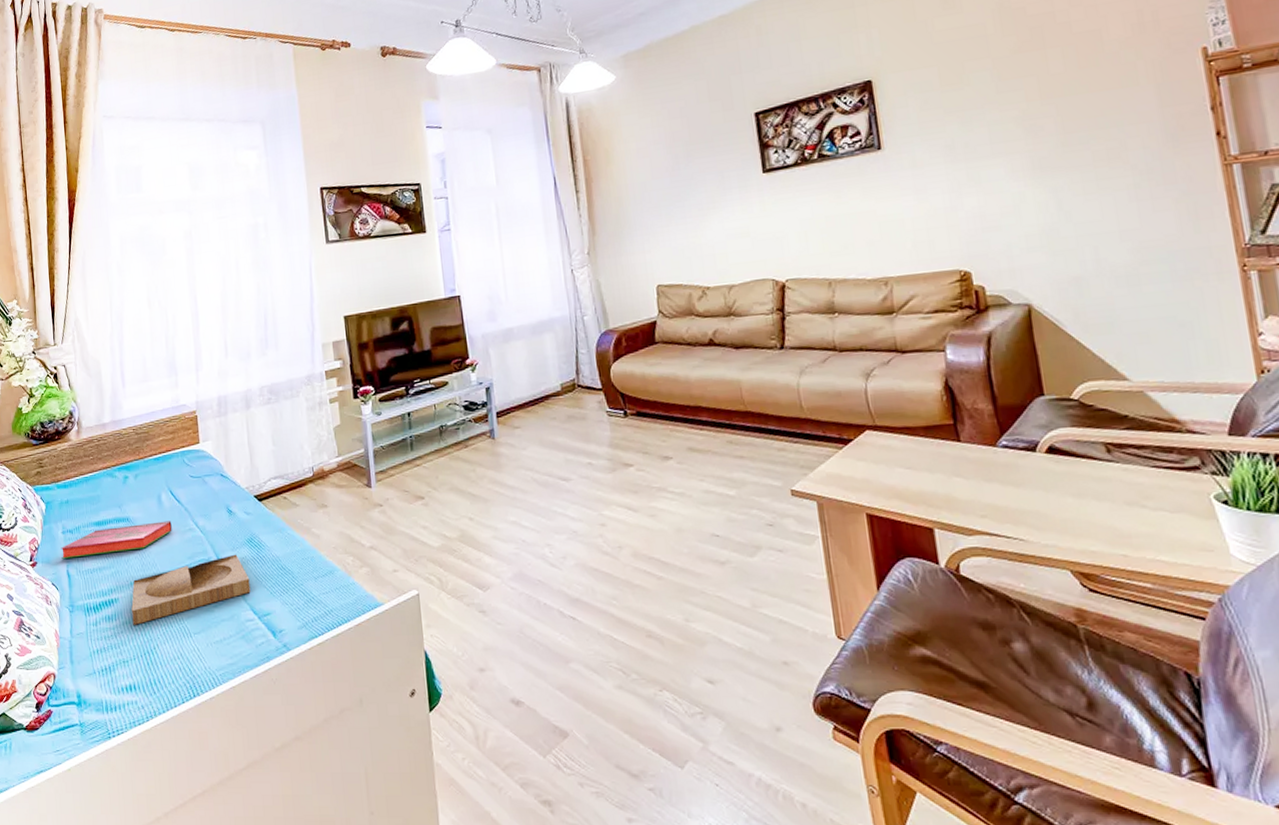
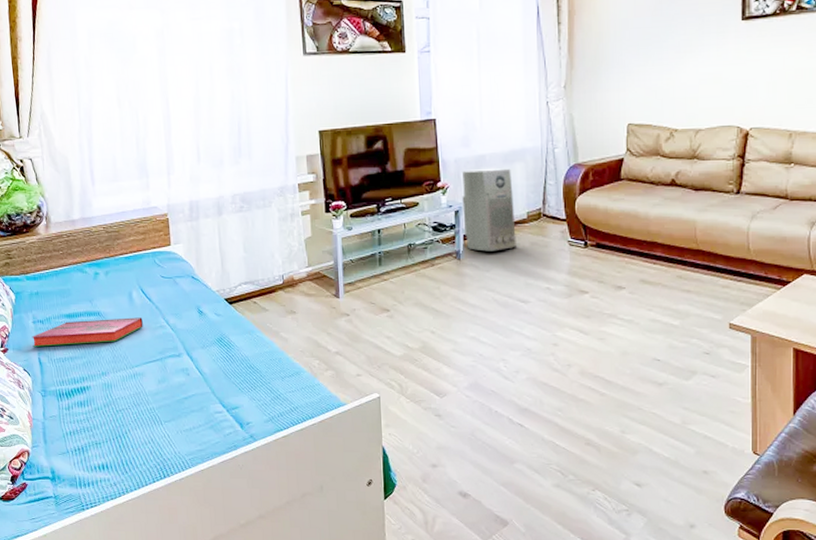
tray: present [131,554,251,625] -> none [103,352,220,411]
air purifier: none [491,340,552,429] -> present [462,168,516,252]

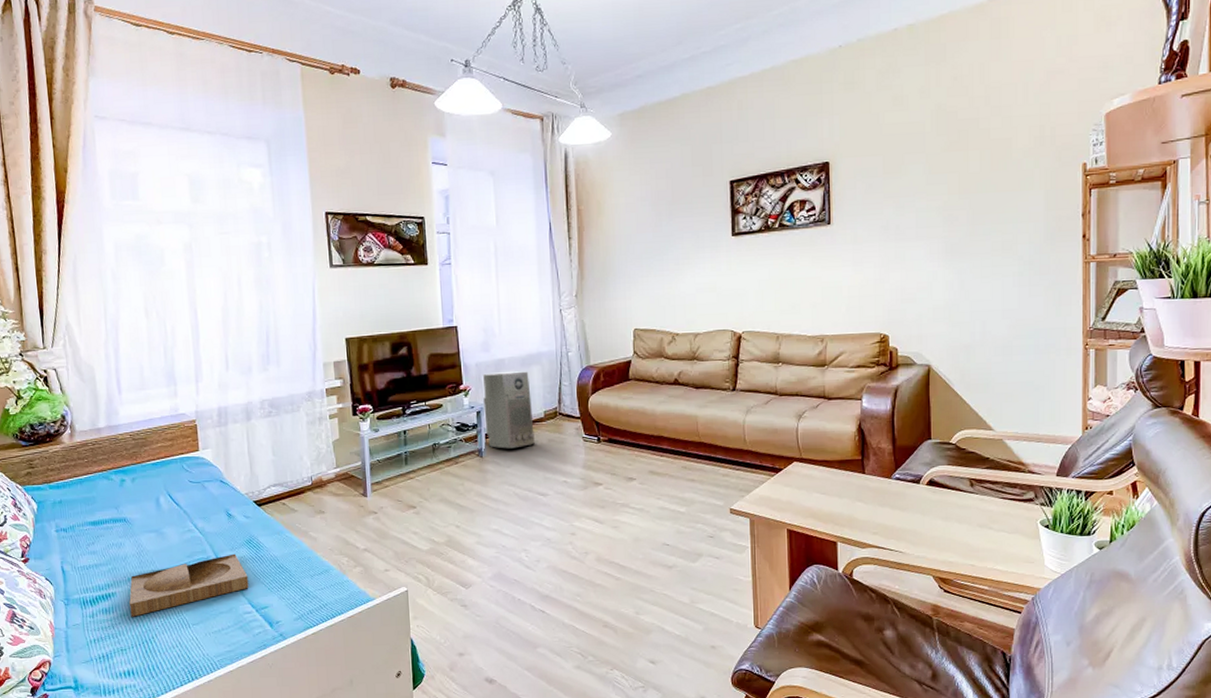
hardback book: present [31,317,143,347] -> none [54,522,171,556]
tray: none [103,352,220,411] -> present [129,553,249,617]

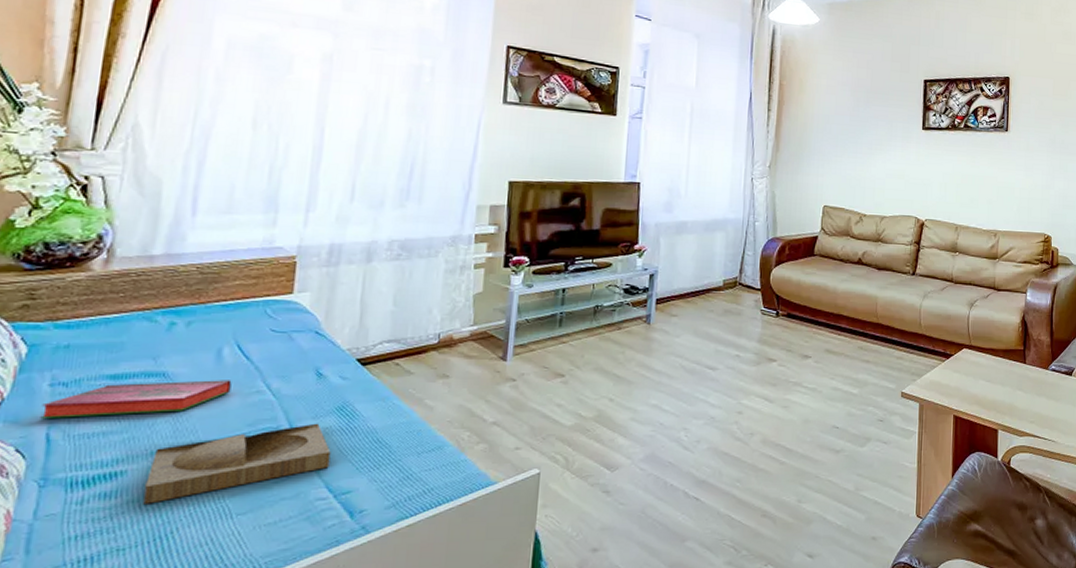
hardback book: none [54,522,171,556] -> present [40,380,232,418]
air purifier: present [483,371,535,449] -> none [657,235,712,317]

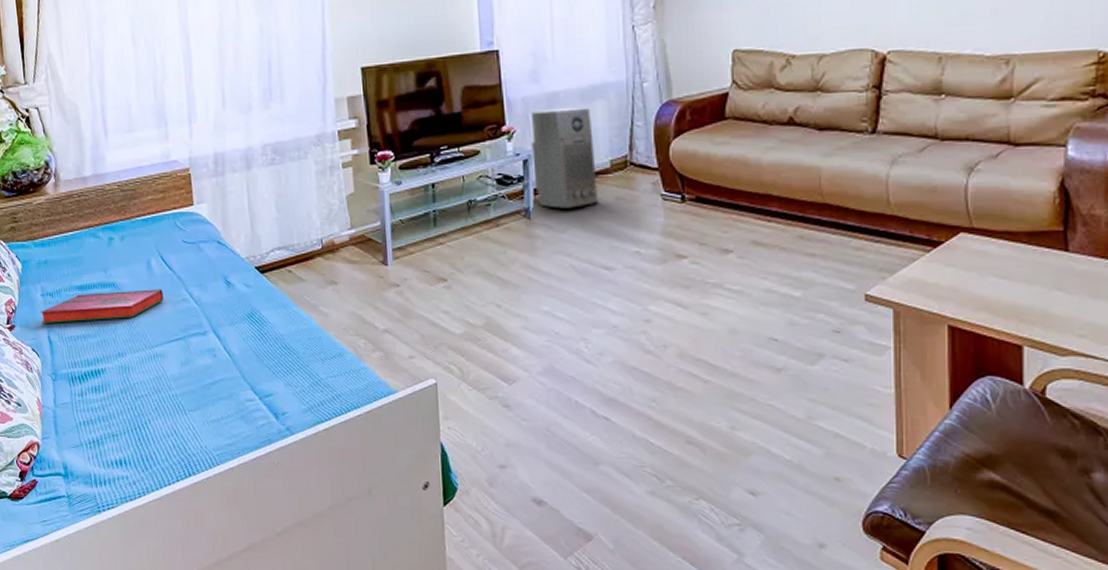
tray: present [143,423,331,504] -> none [120,329,251,398]
air purifier: none [657,235,712,317] -> present [532,108,598,209]

